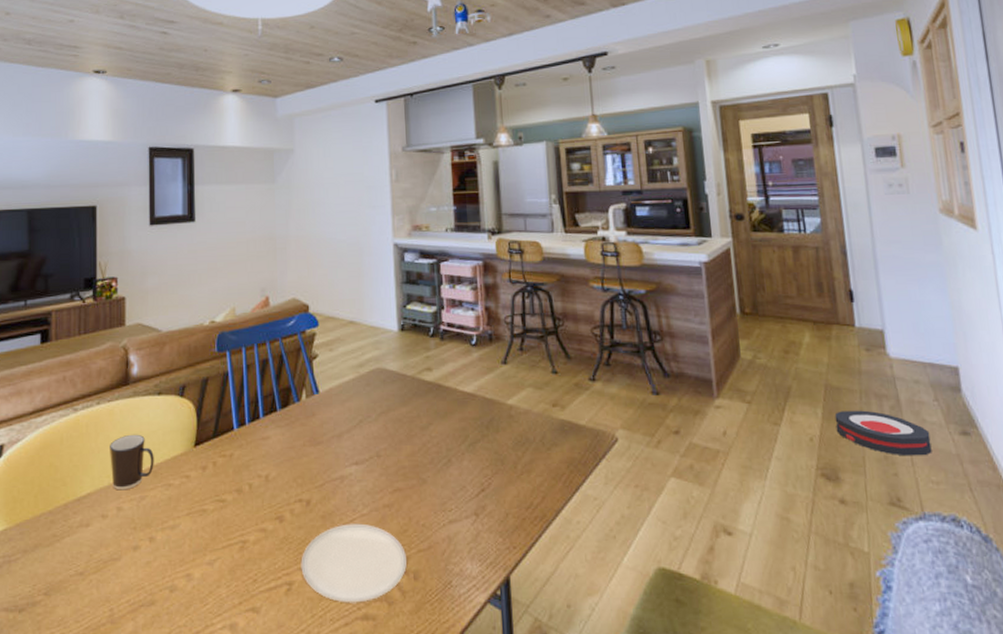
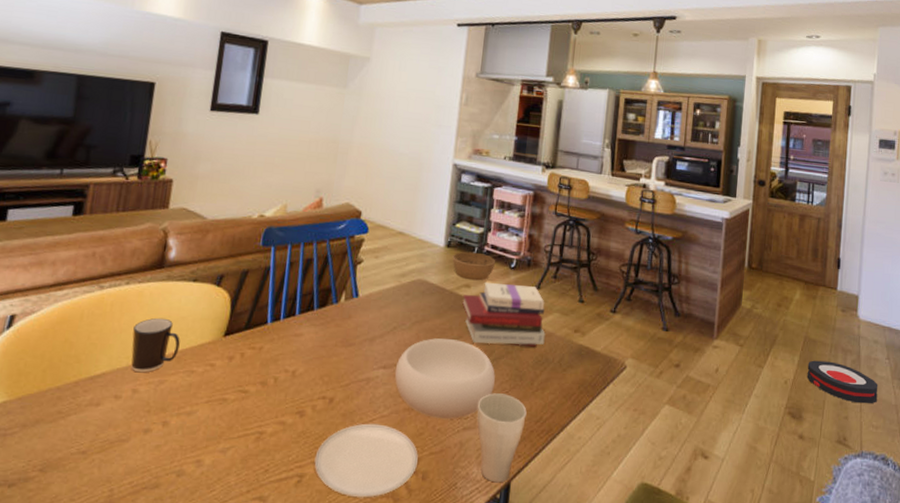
bowl: none [367,427,476,513] -> present [394,338,496,419]
basket: none [408,332,455,363] -> present [452,251,496,281]
books: none [426,362,522,430] -> present [462,283,546,348]
cup: none [460,480,516,578] -> present [476,393,527,483]

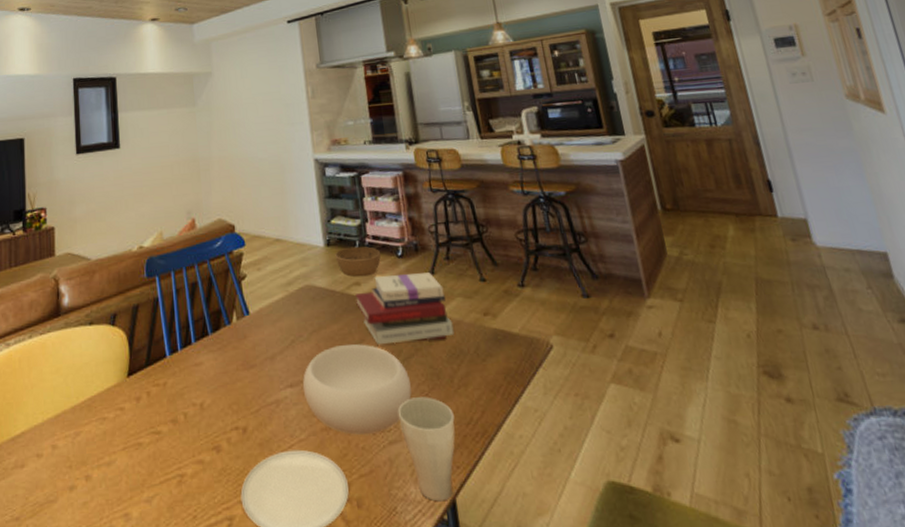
mug: present [131,317,180,373] -> none [43,366,88,427]
robot vacuum: present [807,360,878,404] -> none [769,302,873,349]

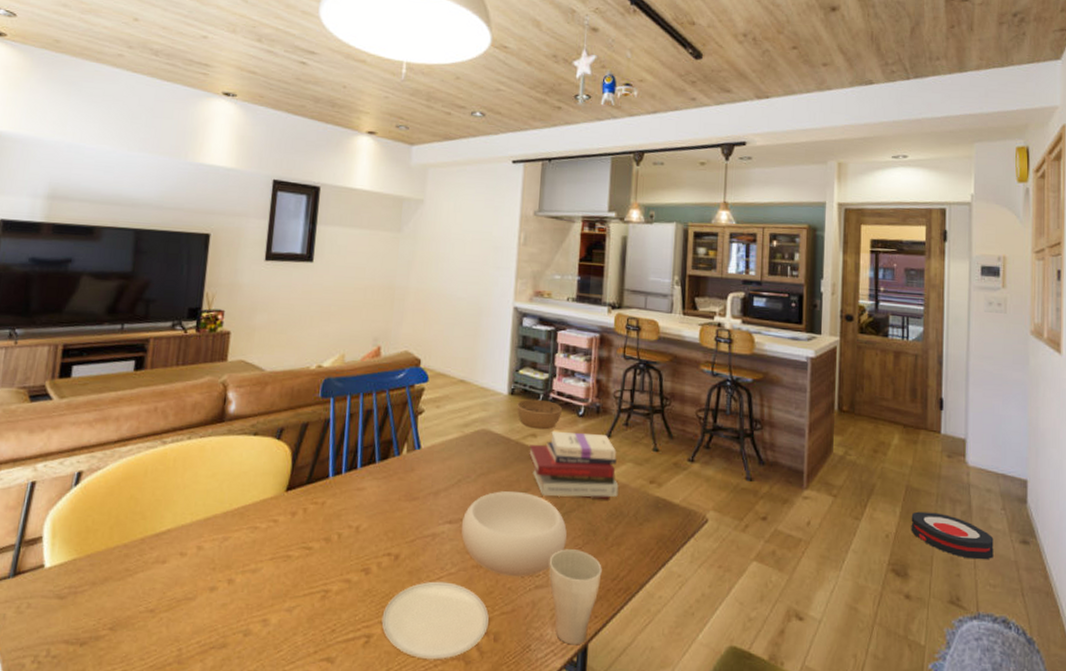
robot vacuum: none [769,302,873,349] -> present [911,511,994,560]

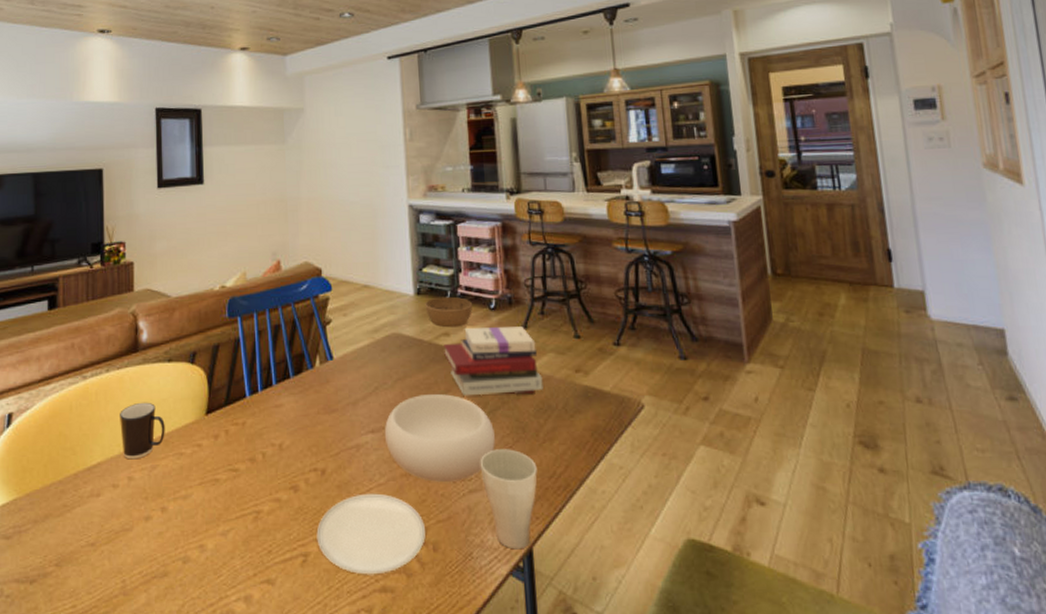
mug: none [195,473,243,530] -> present [120,402,165,460]
robot vacuum: present [911,511,994,560] -> none [873,375,977,423]

